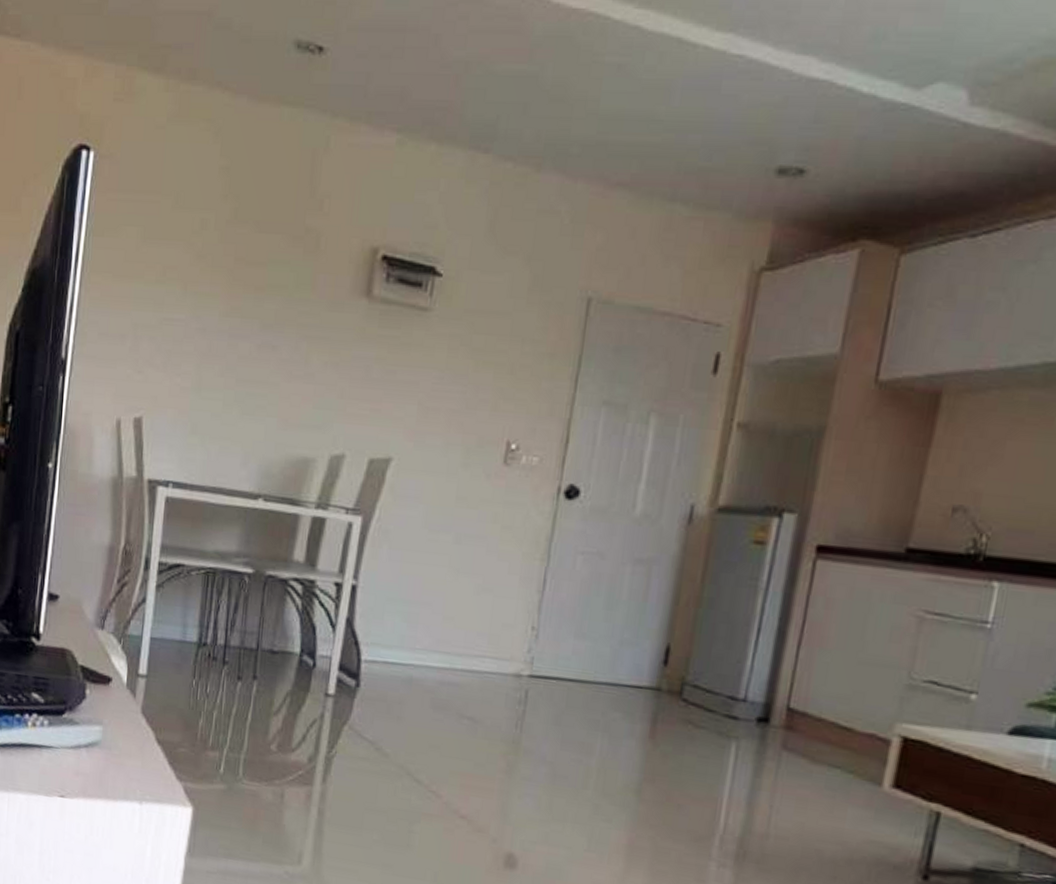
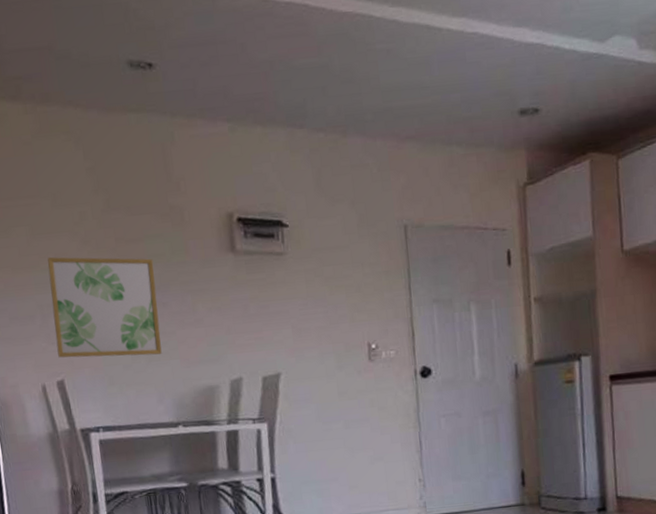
wall art: none [142,267,272,408] -> present [47,257,162,358]

